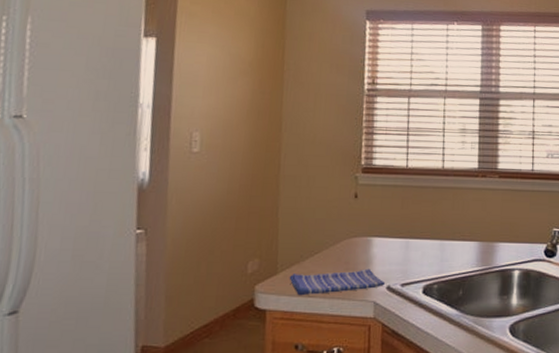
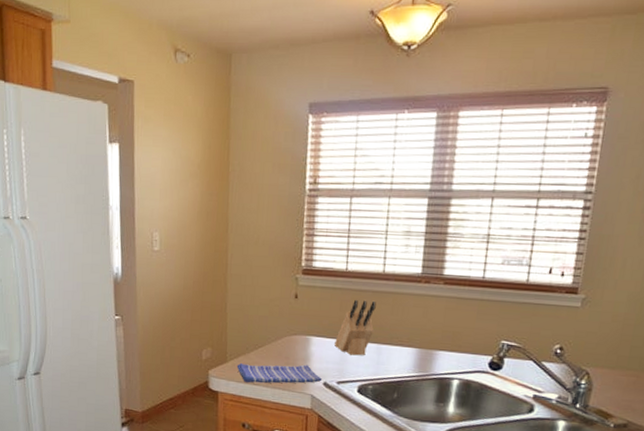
knife block: none [397,196,437,254] -> present [335,299,376,356]

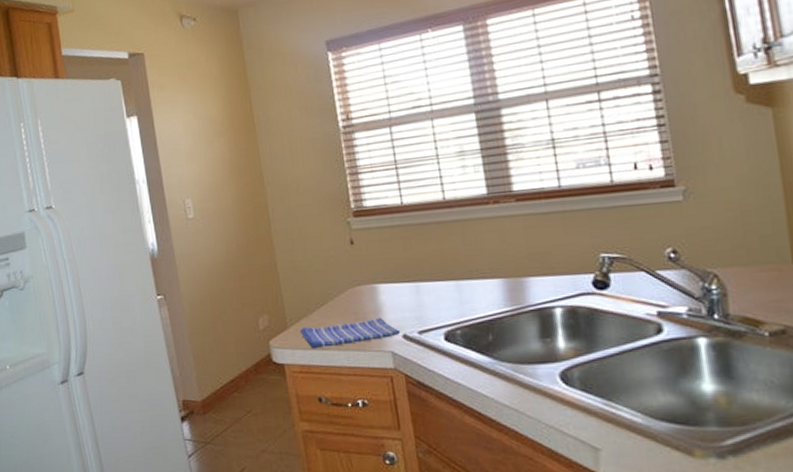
knife block: present [335,299,376,356] -> none [406,232,449,299]

